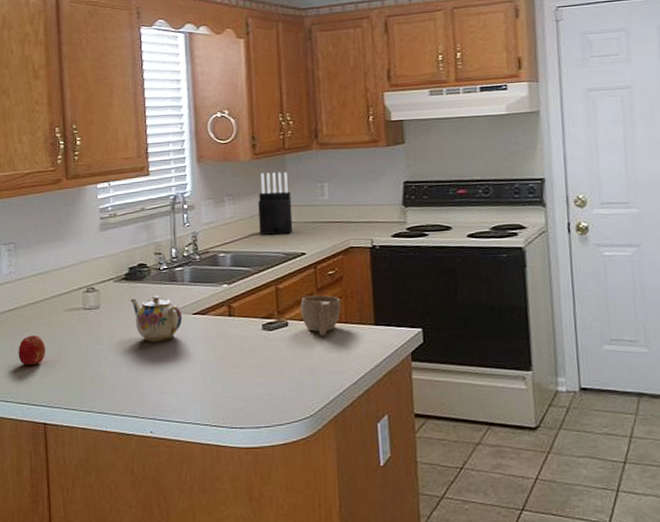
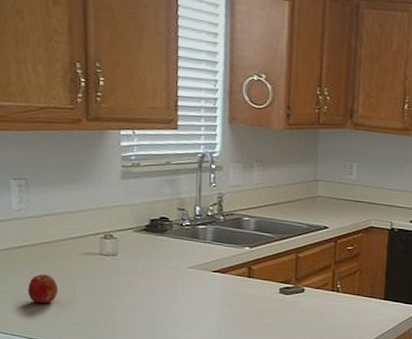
teapot: present [130,296,183,342] -> none [150,250,202,294]
knife block: present [258,171,293,235] -> none [286,144,320,207]
cup: present [301,295,341,335] -> none [318,267,355,304]

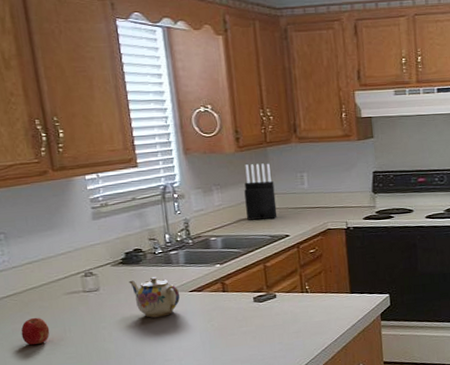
teapot: none [150,250,202,294] -> present [129,277,180,318]
knife block: none [286,144,320,207] -> present [244,163,278,220]

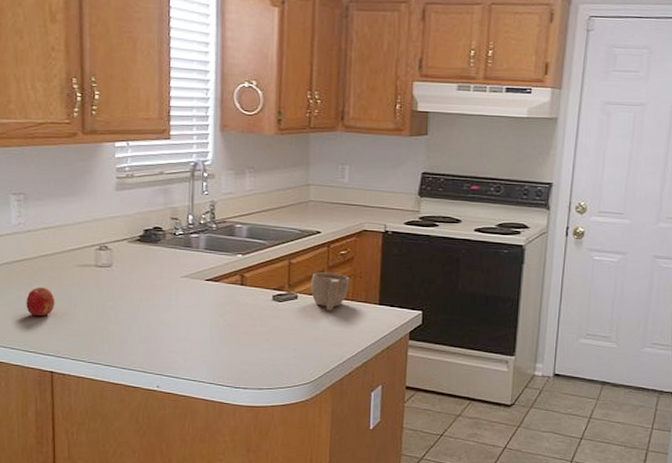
teapot: present [129,277,180,318] -> none [144,259,195,304]
knife block: present [244,163,278,220] -> none [278,149,312,212]
cup: none [286,270,322,304] -> present [311,272,349,310]

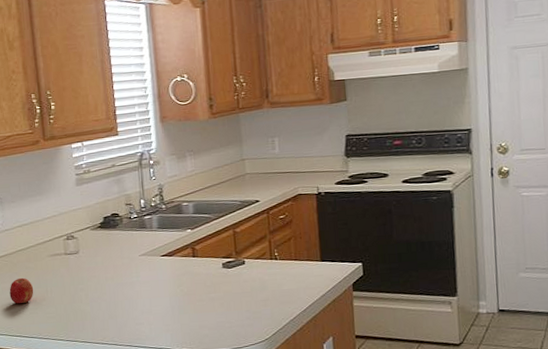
cup: present [311,272,349,310] -> none [255,236,291,271]

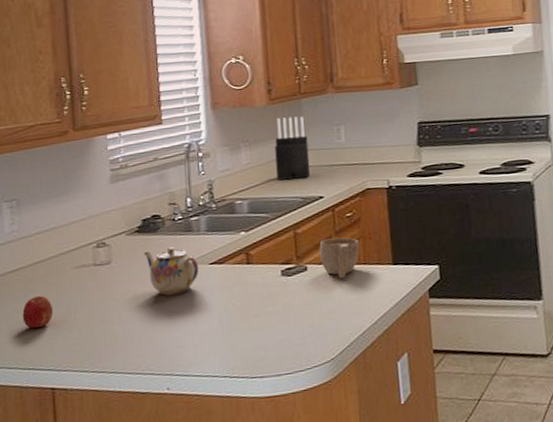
teapot: none [106,241,152,281] -> present [144,247,199,296]
knife block: none [216,129,248,186] -> present [275,116,311,181]
cup: none [255,236,291,271] -> present [319,237,359,278]

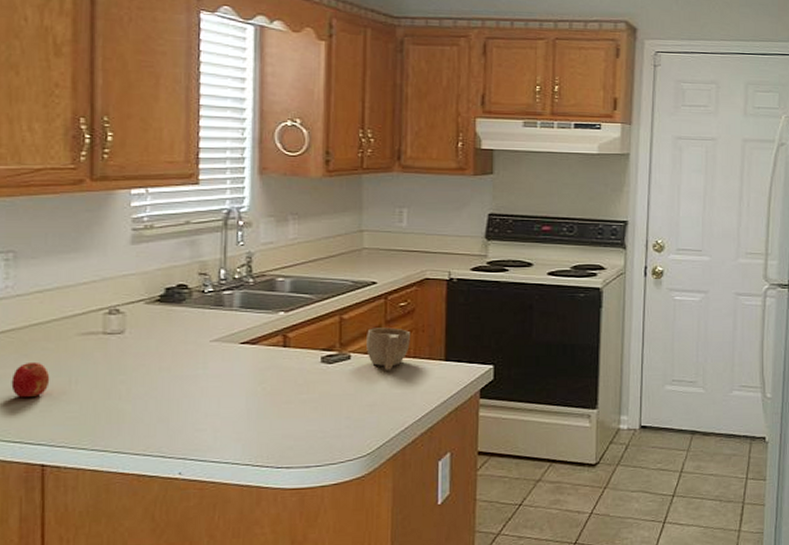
teapot: present [144,247,199,296] -> none [164,321,228,373]
knife block: present [275,116,311,181] -> none [327,193,365,260]

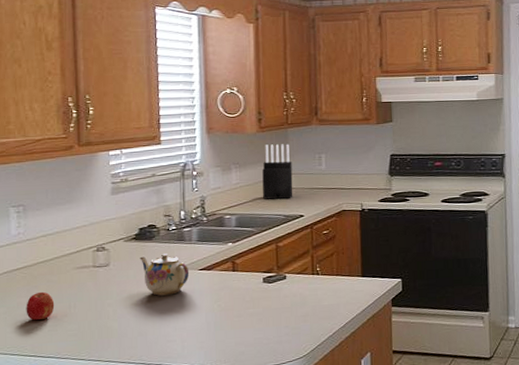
teapot: none [164,321,228,373] -> present [139,254,190,296]
knife block: none [327,193,365,260] -> present [262,144,293,199]
cup: present [366,327,410,370] -> none [298,251,333,286]

